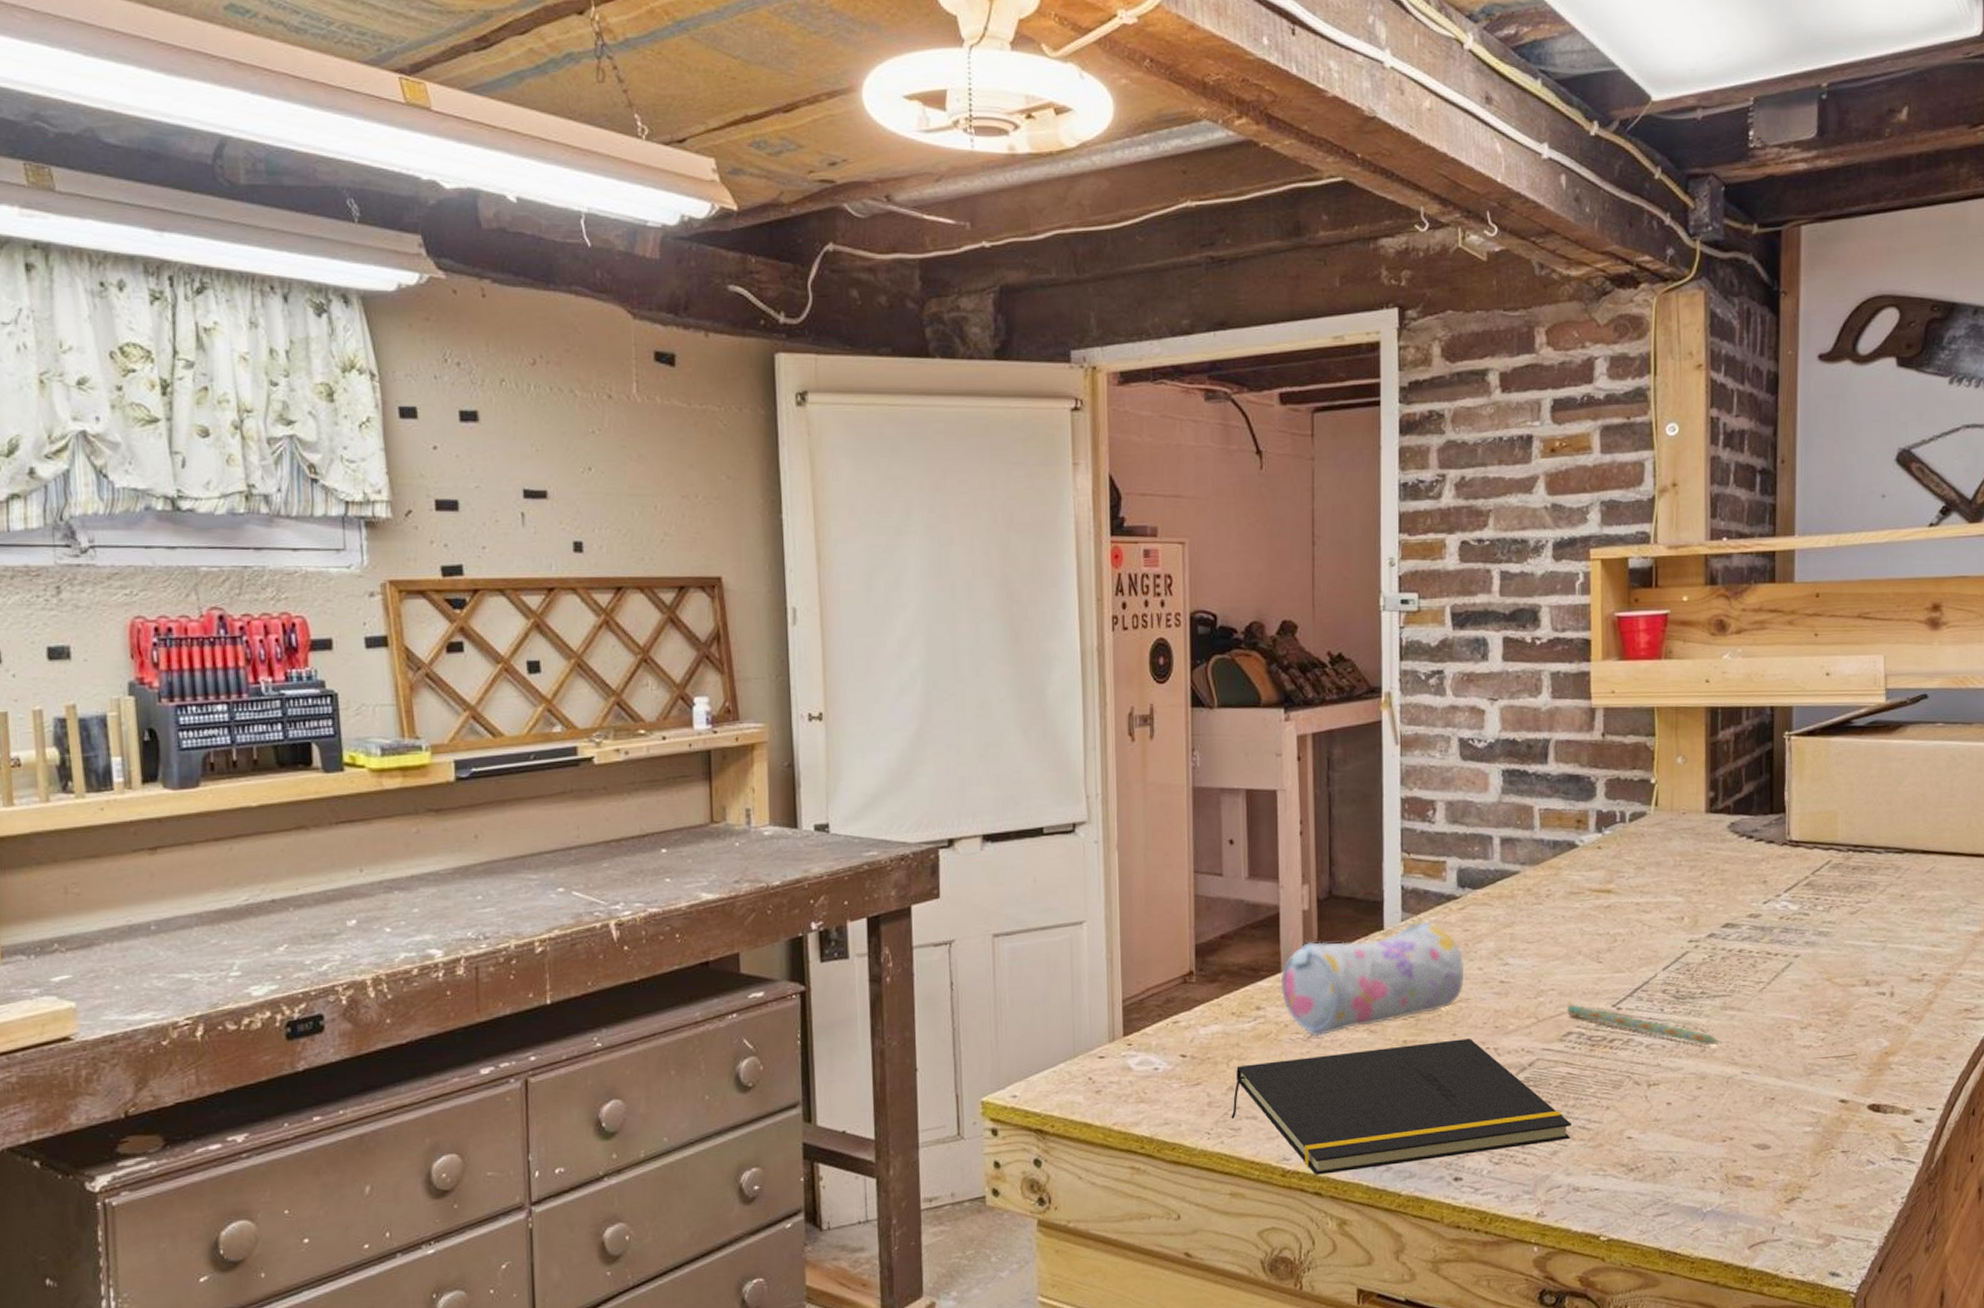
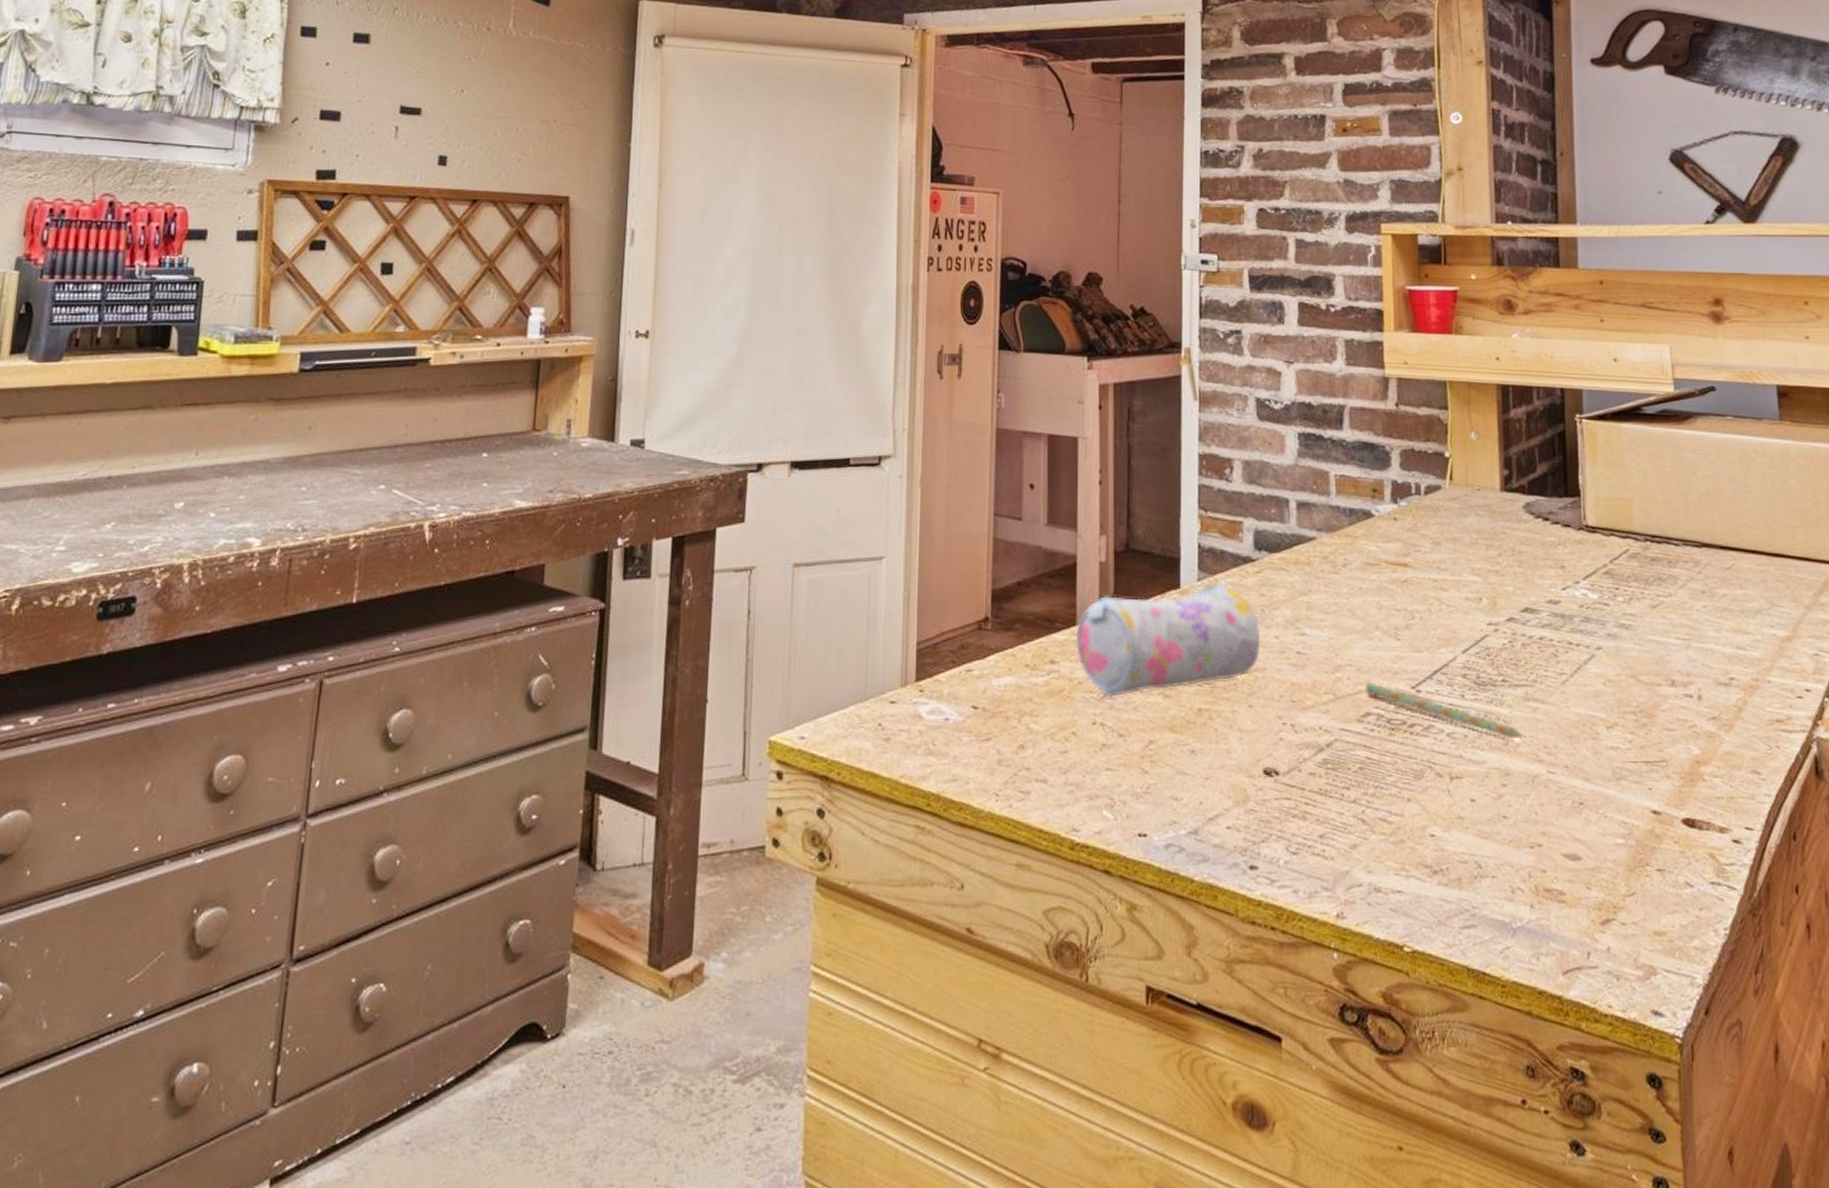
notepad: present [1231,1038,1572,1175] -> none [1020,711,1373,851]

